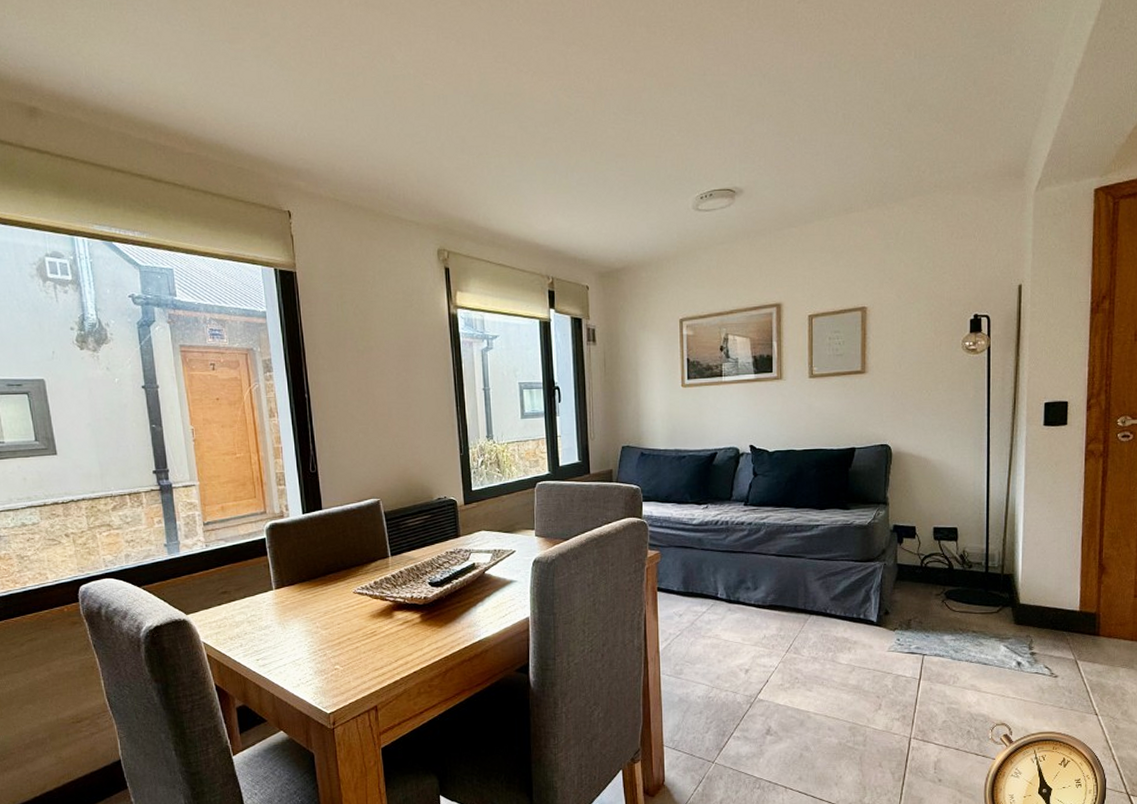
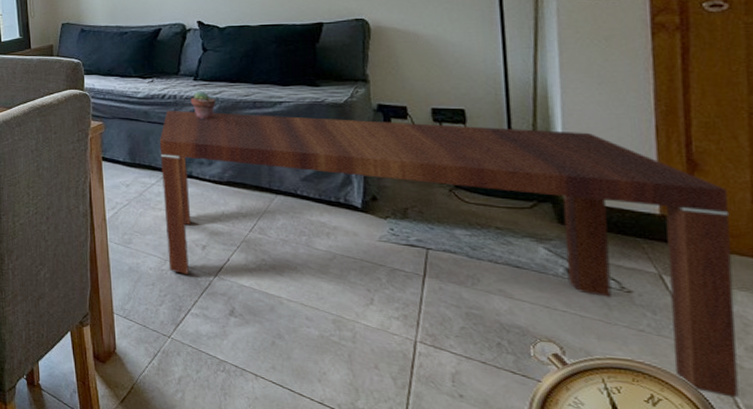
coffee table: none [711,536,1121,753] -> present [159,110,739,398]
potted succulent: none [740,516,763,545] -> present [190,91,216,119]

